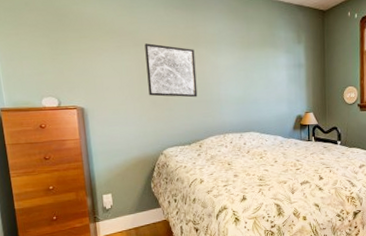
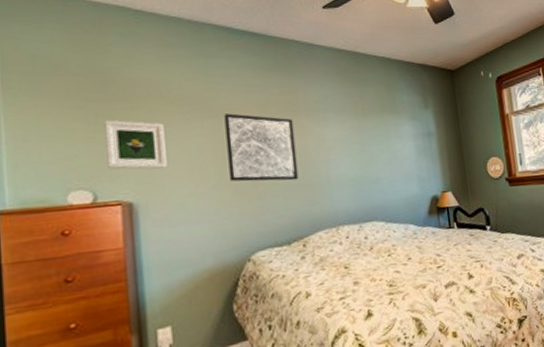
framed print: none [62,45,106,84] -> present [104,119,167,169]

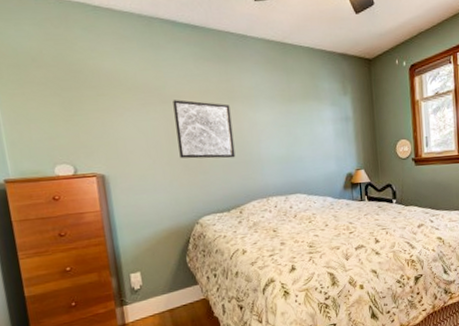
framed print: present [104,119,167,169] -> none [77,105,129,147]

